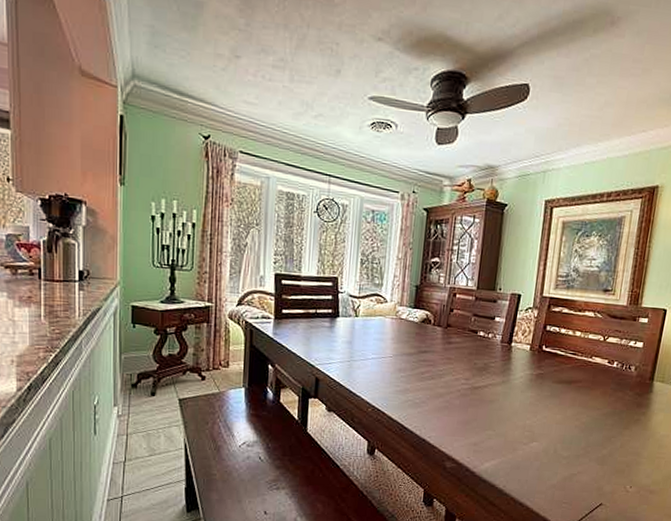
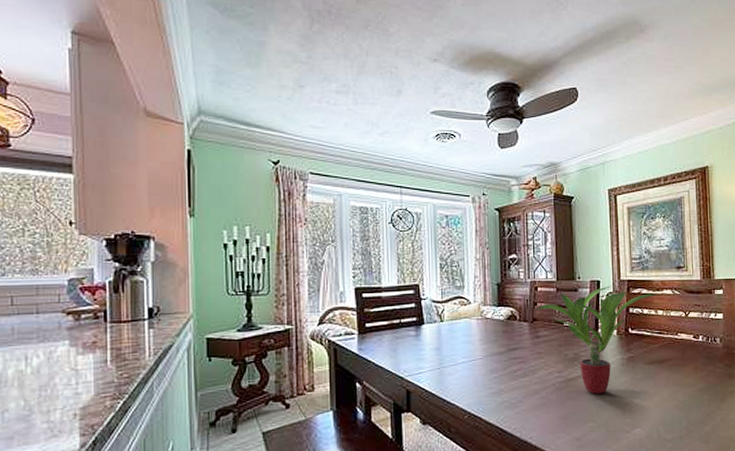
potted plant: none [453,300,579,405] -> present [537,285,657,394]

